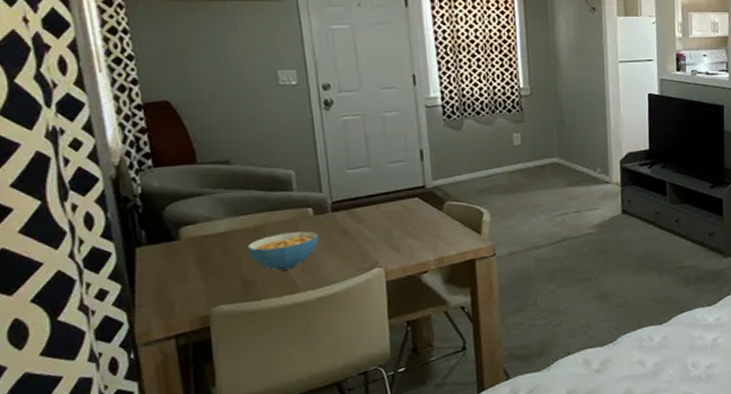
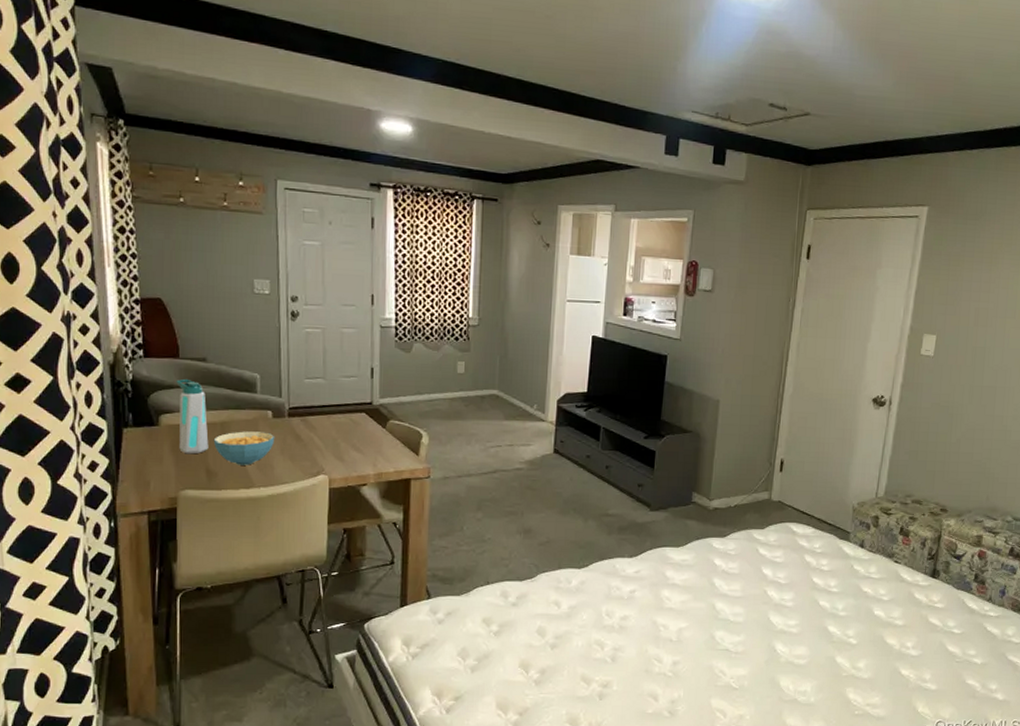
water bottle: none [196,184,242,267] -> present [176,378,209,454]

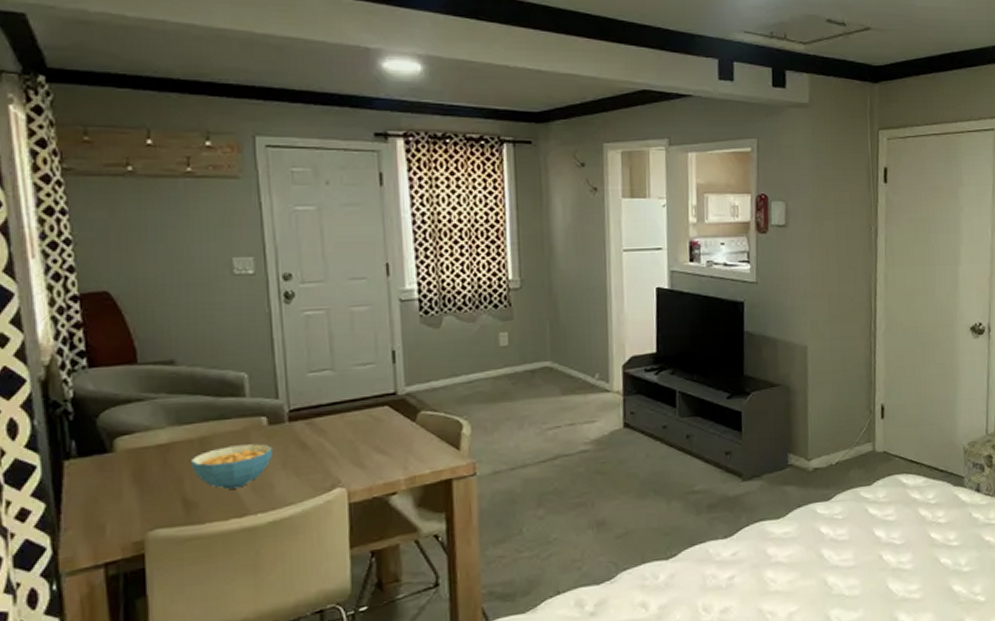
water bottle: present [176,378,209,454] -> none [135,388,184,484]

